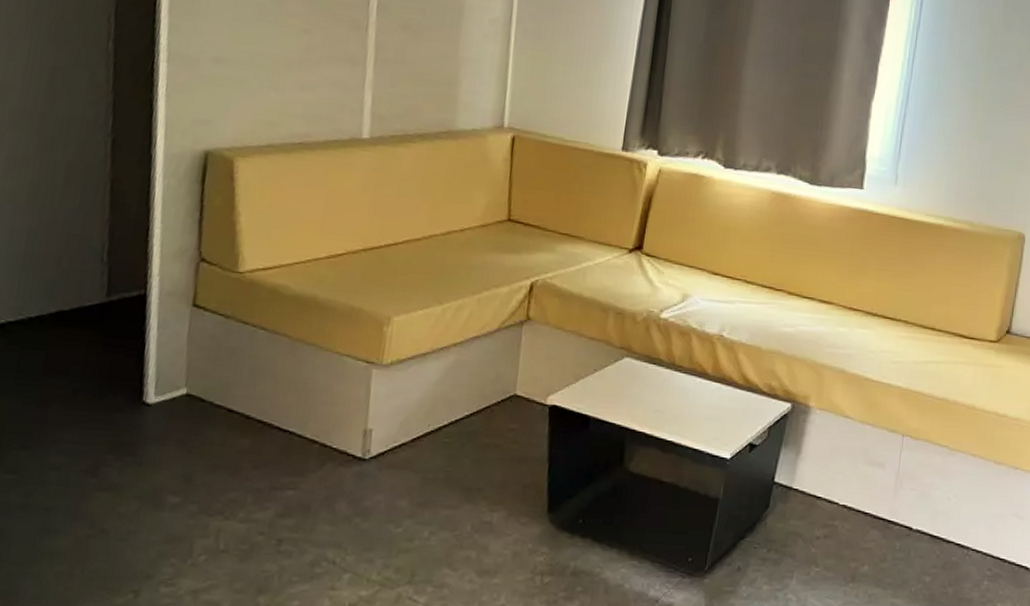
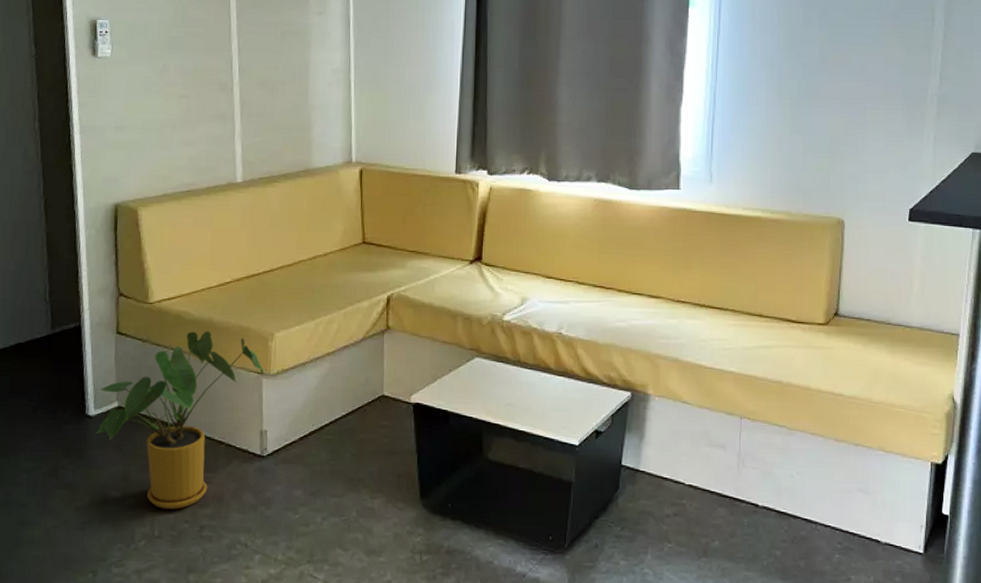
house plant: none [153,309,375,519] -> present [95,331,263,509]

